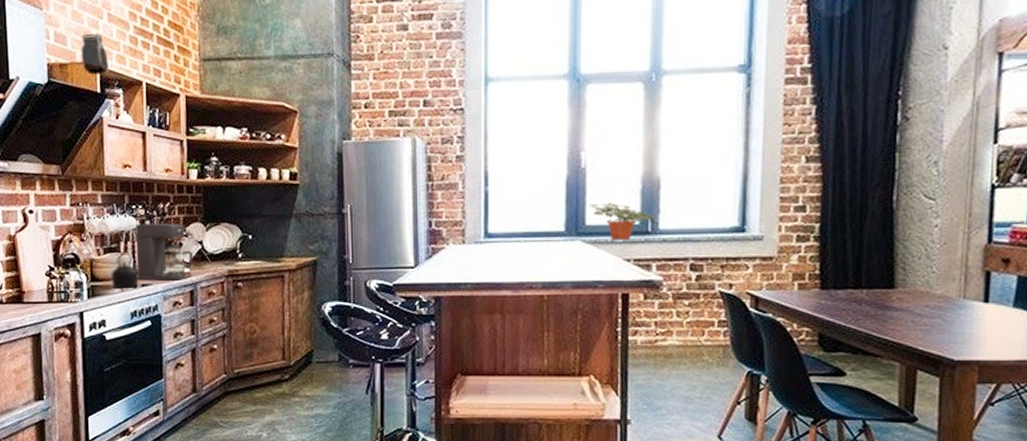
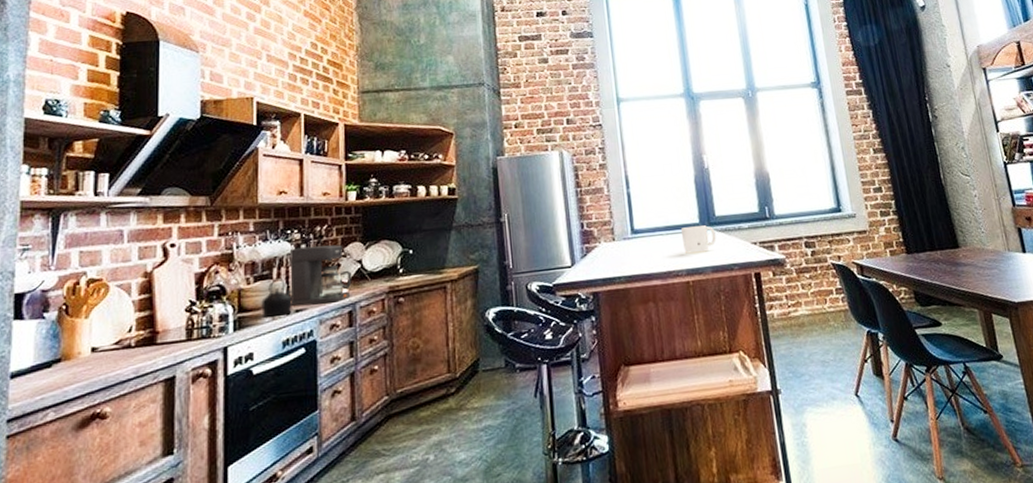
jar: present [81,33,110,75] -> none [237,72,267,109]
mug: none [541,235,583,265] -> present [680,225,716,254]
potted plant: present [589,202,658,241] -> none [716,195,774,228]

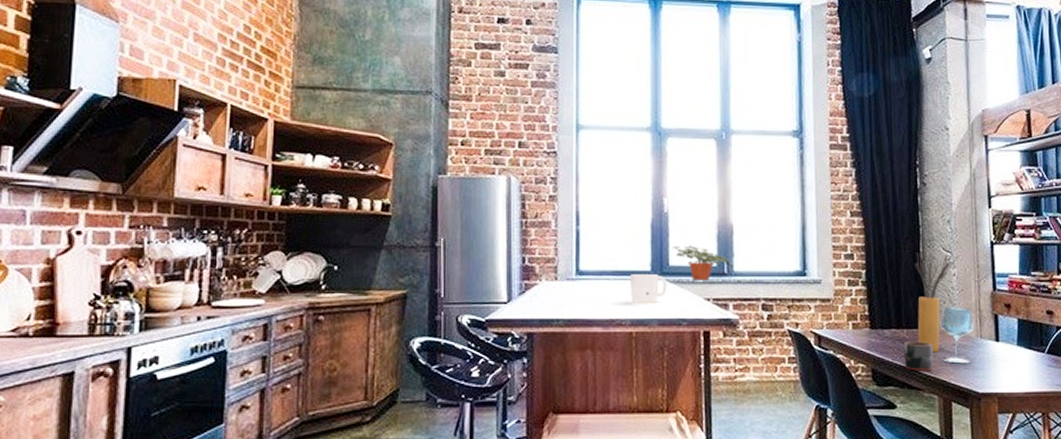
kettle: present [261,277,292,318] -> none [170,280,204,322]
coffee maker: present [289,244,352,307] -> none [202,250,270,314]
potted plant: none [716,195,774,228] -> present [672,245,733,282]
vase: none [938,175,977,270] -> present [915,249,958,353]
mug: none [940,260,969,289] -> present [903,341,934,371]
wine glass: none [968,224,1003,278] -> present [939,307,975,364]

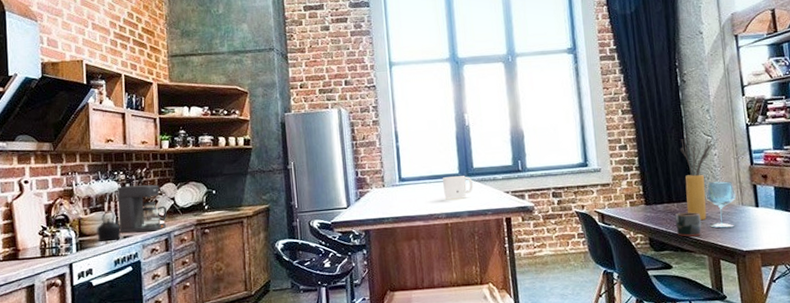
kettle: none [170,280,204,322] -> present [97,210,121,242]
coffee maker: none [202,250,270,314] -> present [117,184,167,234]
potted plant: present [672,245,733,282] -> none [475,150,526,179]

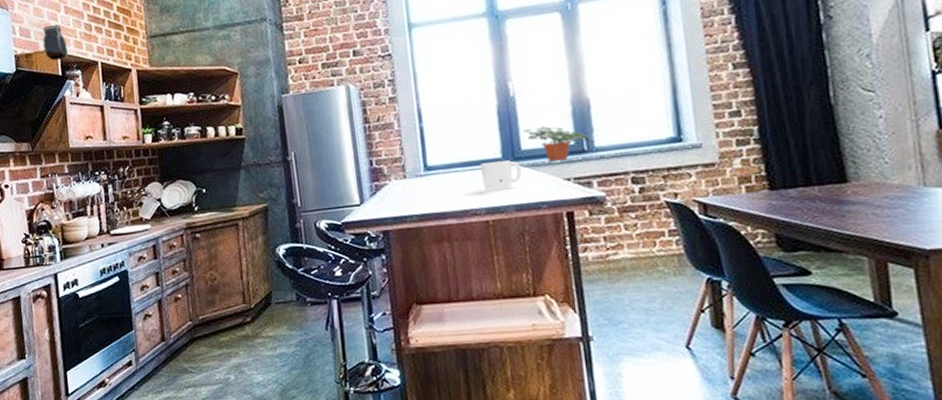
jar: none [70,38,94,70] -> present [43,24,69,61]
kettle: present [97,210,121,242] -> none [80,214,106,250]
coffee maker: present [117,184,167,234] -> none [100,184,154,240]
potted plant: none [475,150,526,179] -> present [523,126,594,162]
mug: present [675,212,702,237] -> none [816,198,858,232]
vase: present [680,135,718,221] -> none [824,92,885,209]
wine glass: present [705,181,737,229] -> none [863,152,916,220]

